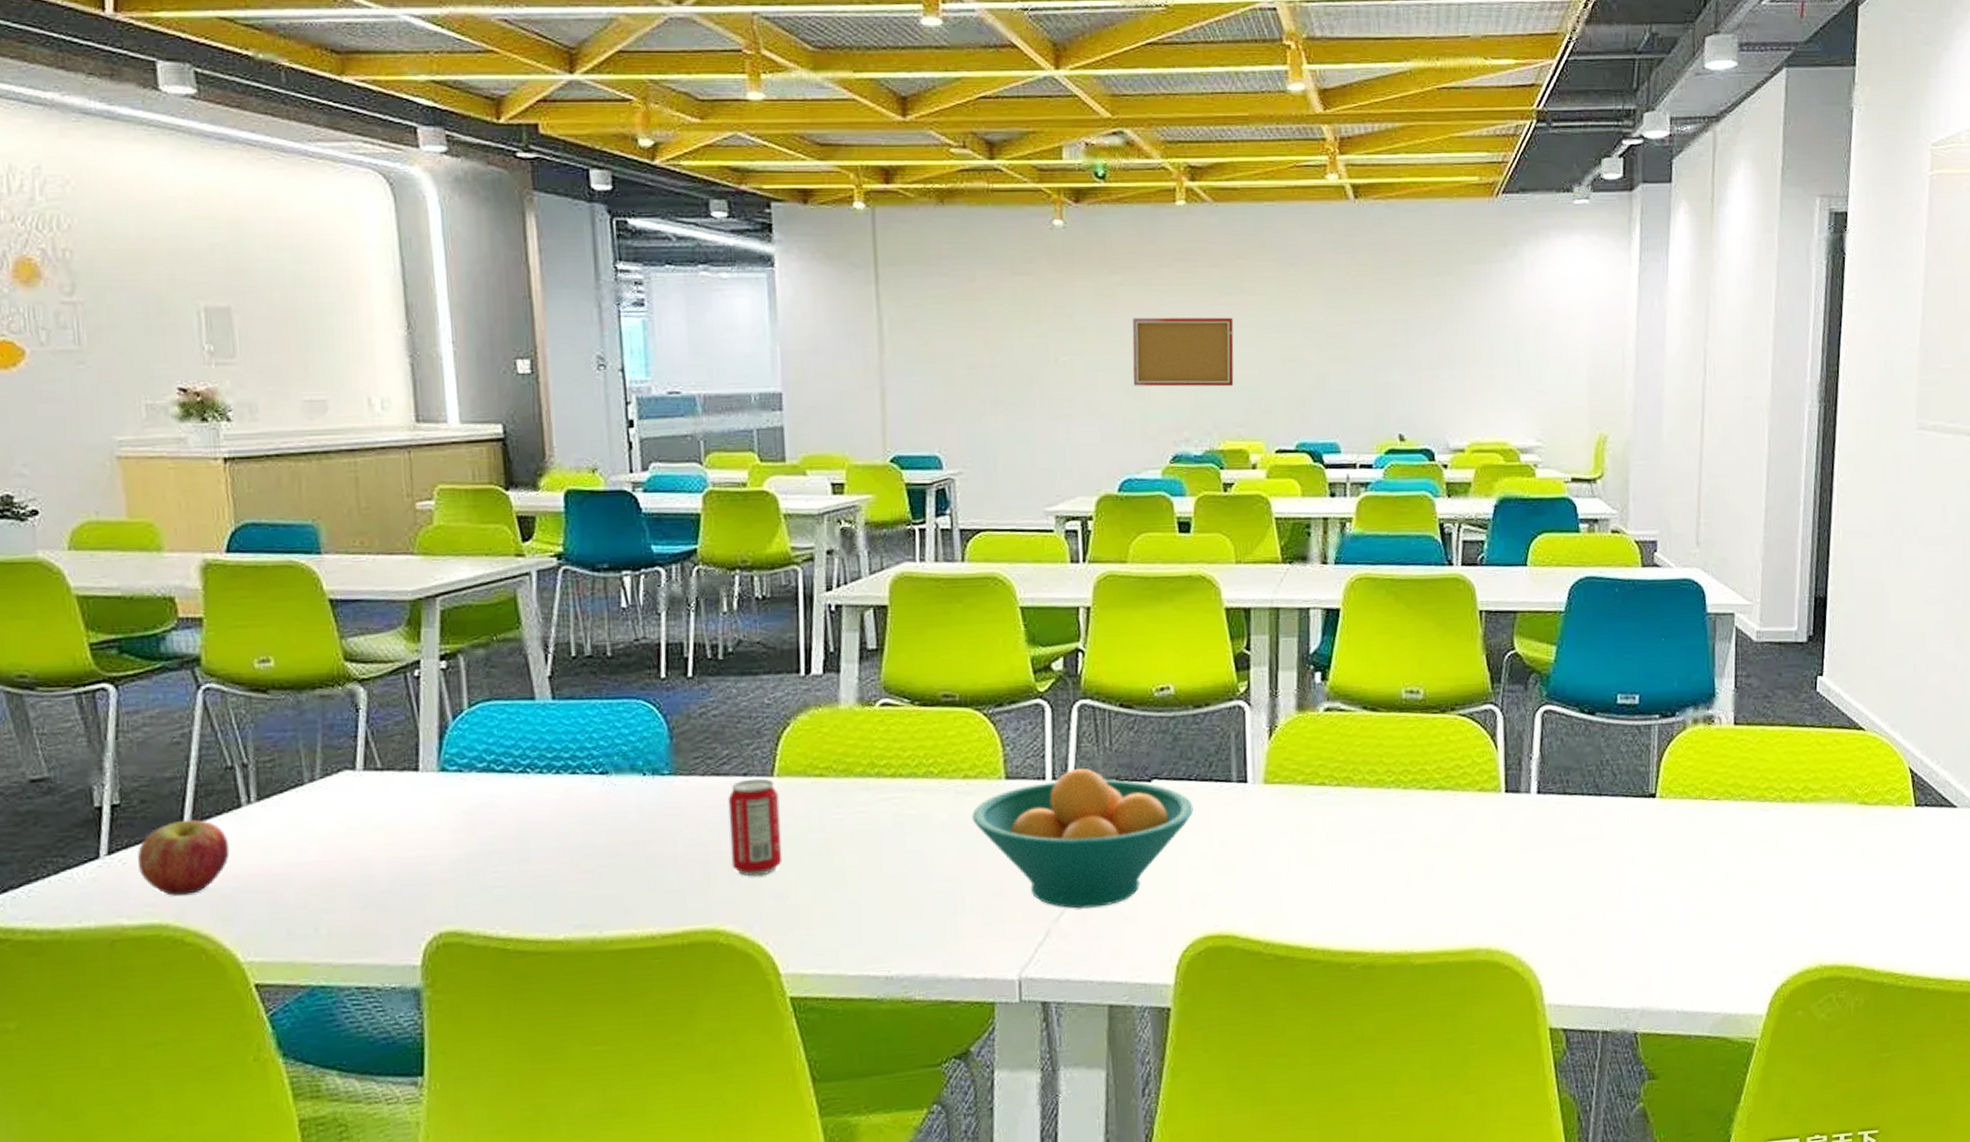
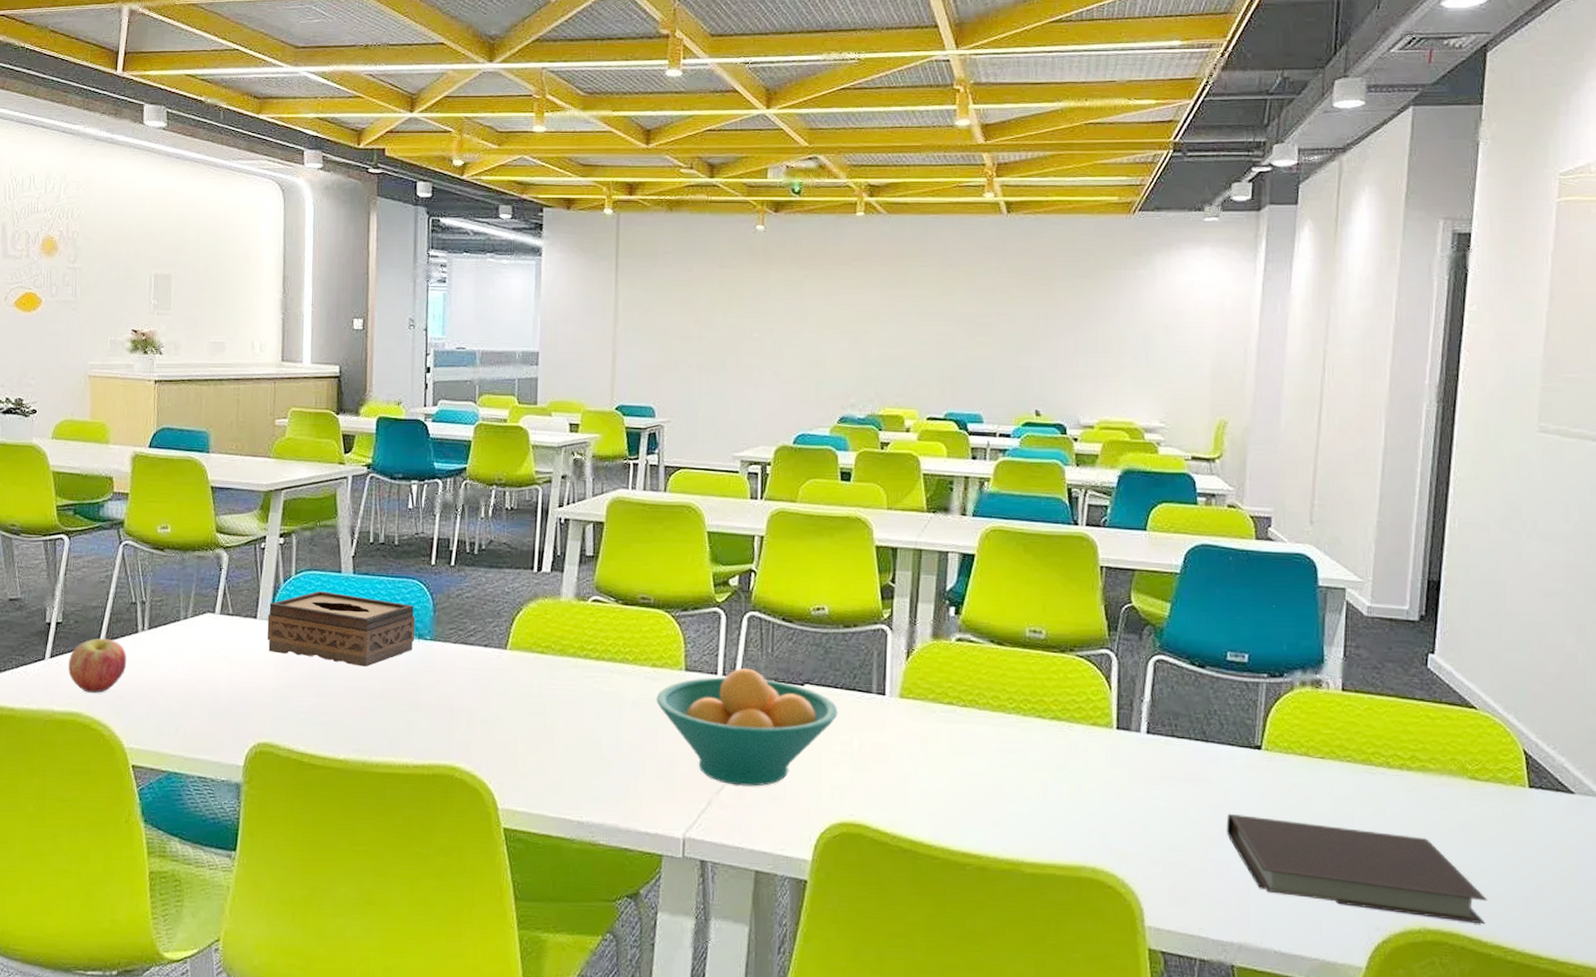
tissue box: none [434,726,648,819] -> present [267,591,416,667]
beverage can: present [728,778,783,877] -> none [469,649,510,728]
wall art: present [1132,317,1234,387] -> none [811,304,897,363]
notebook: none [1623,870,1879,954] -> present [1226,813,1487,925]

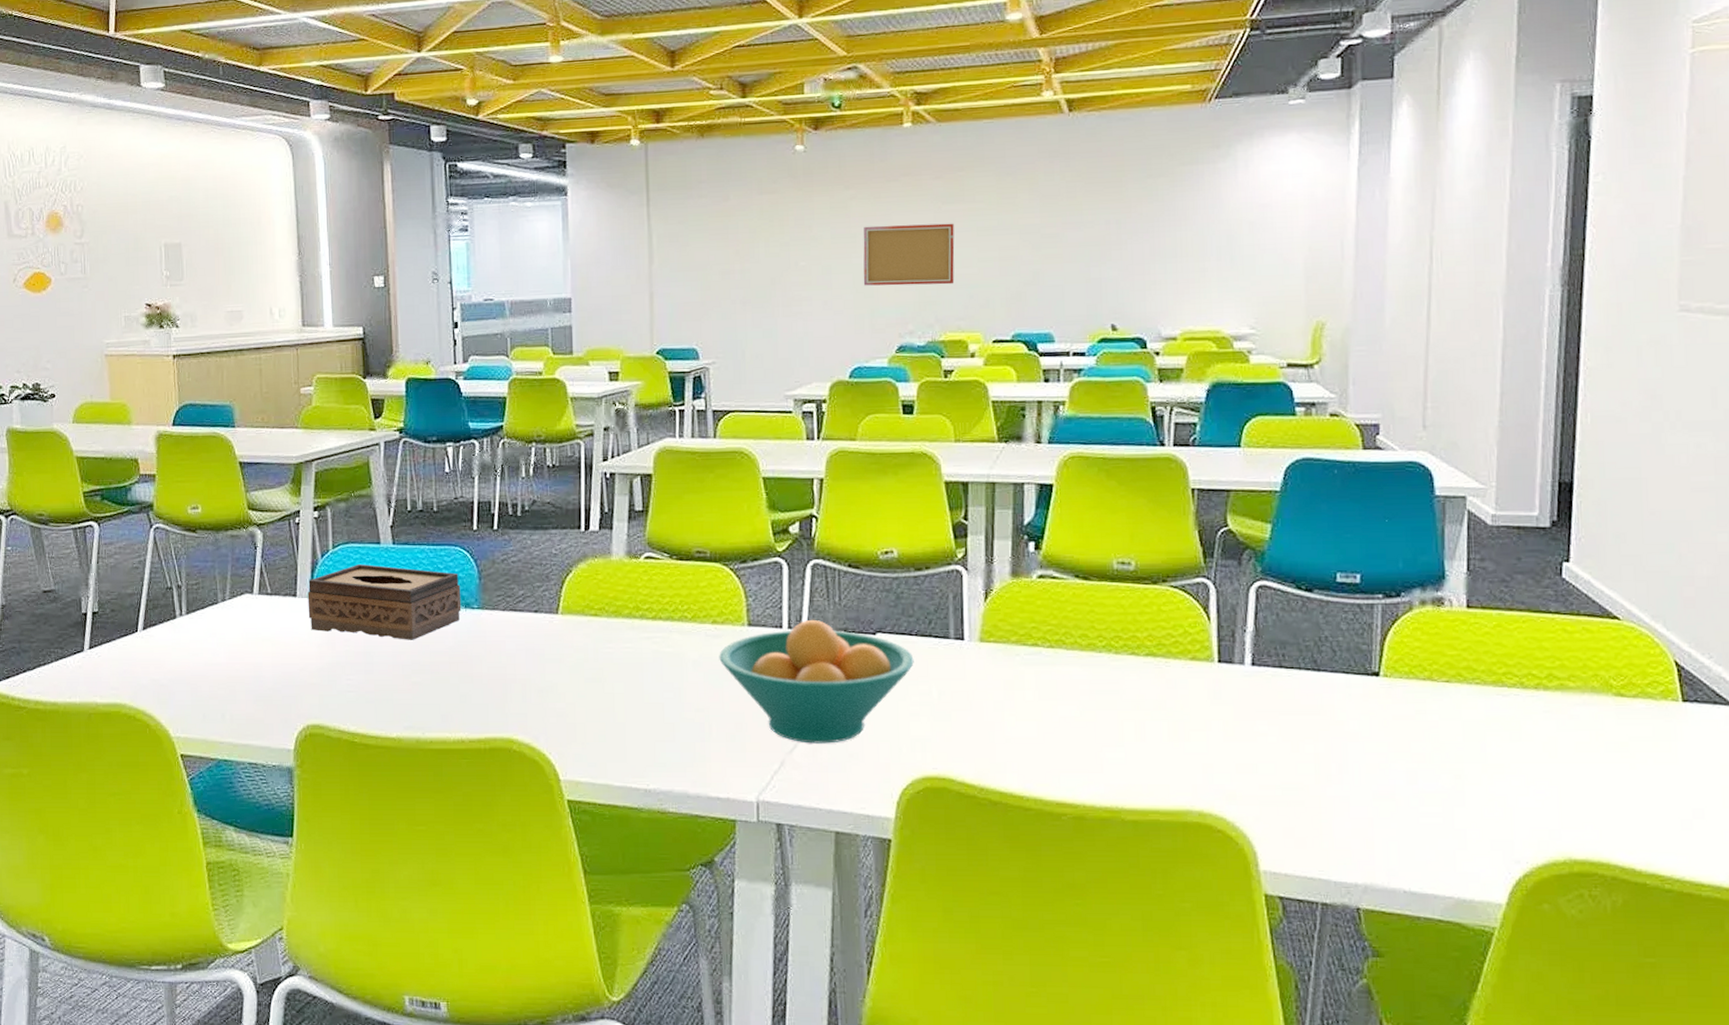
apple: present [68,638,127,693] -> none [108,625,167,682]
wall art: none [811,304,897,363] -> present [863,223,955,286]
notebook: present [1226,813,1487,925] -> none [1344,746,1640,852]

